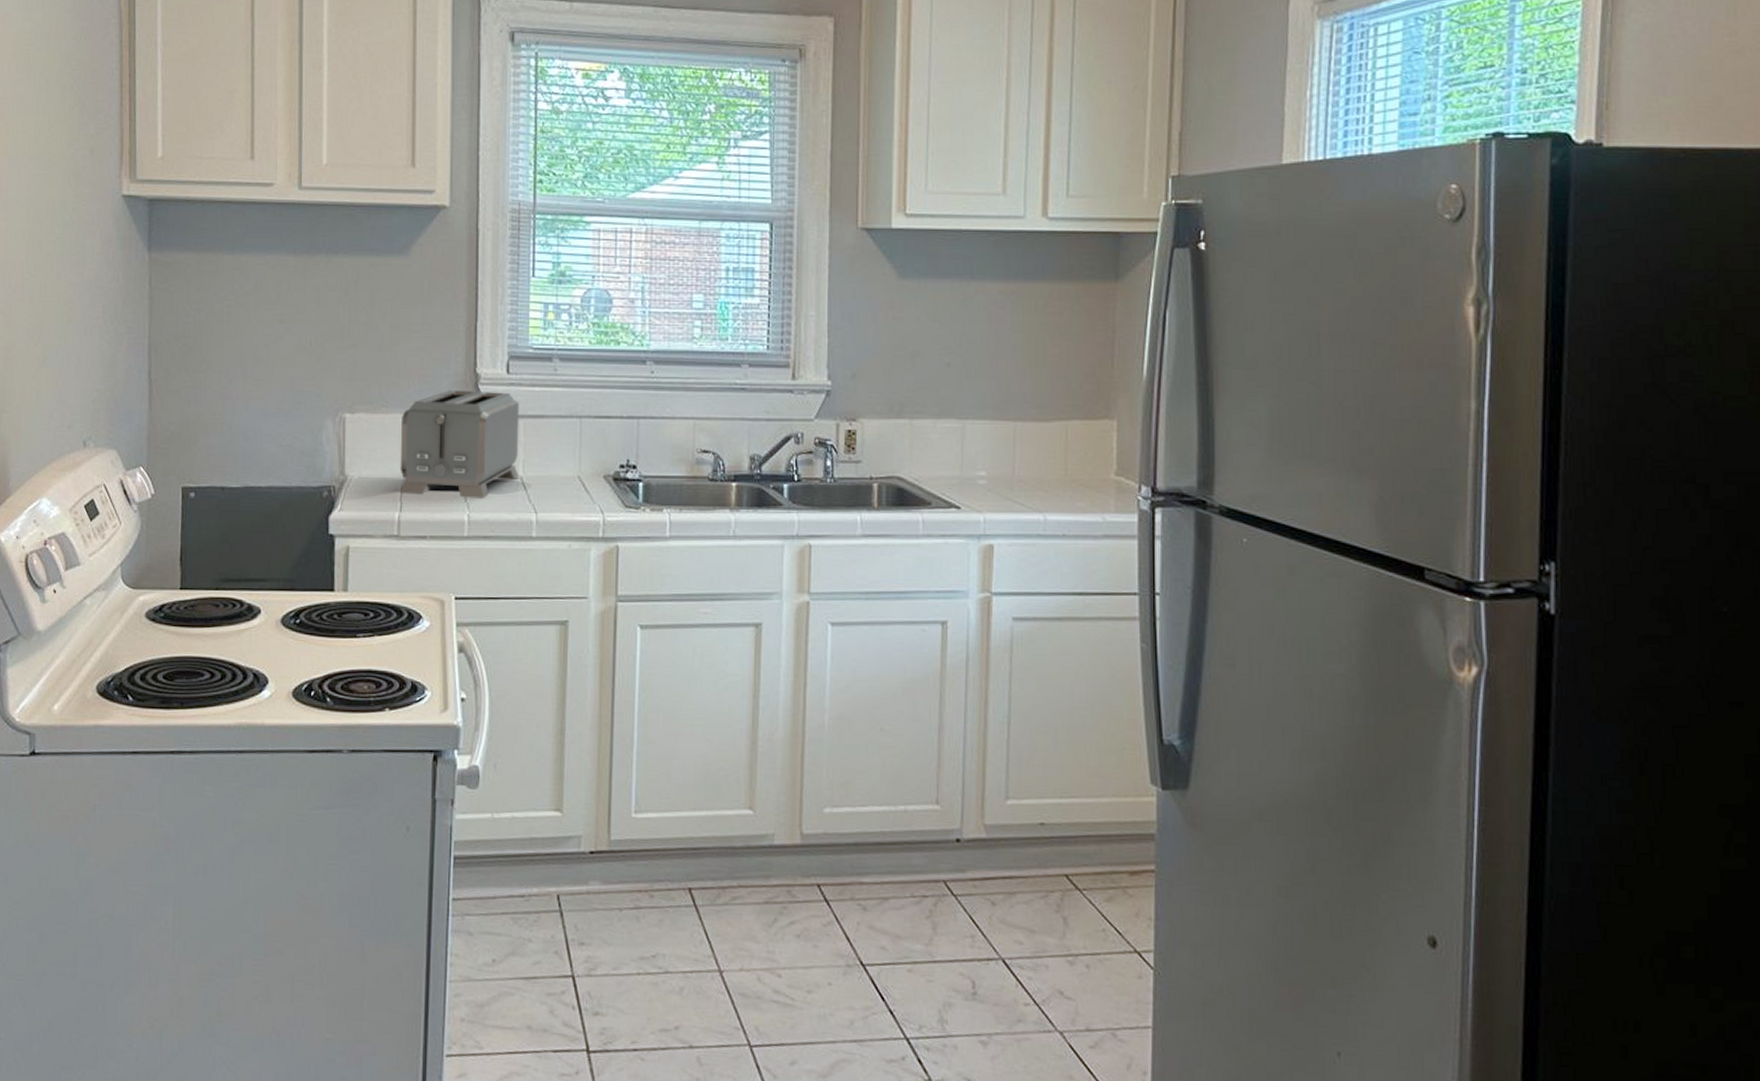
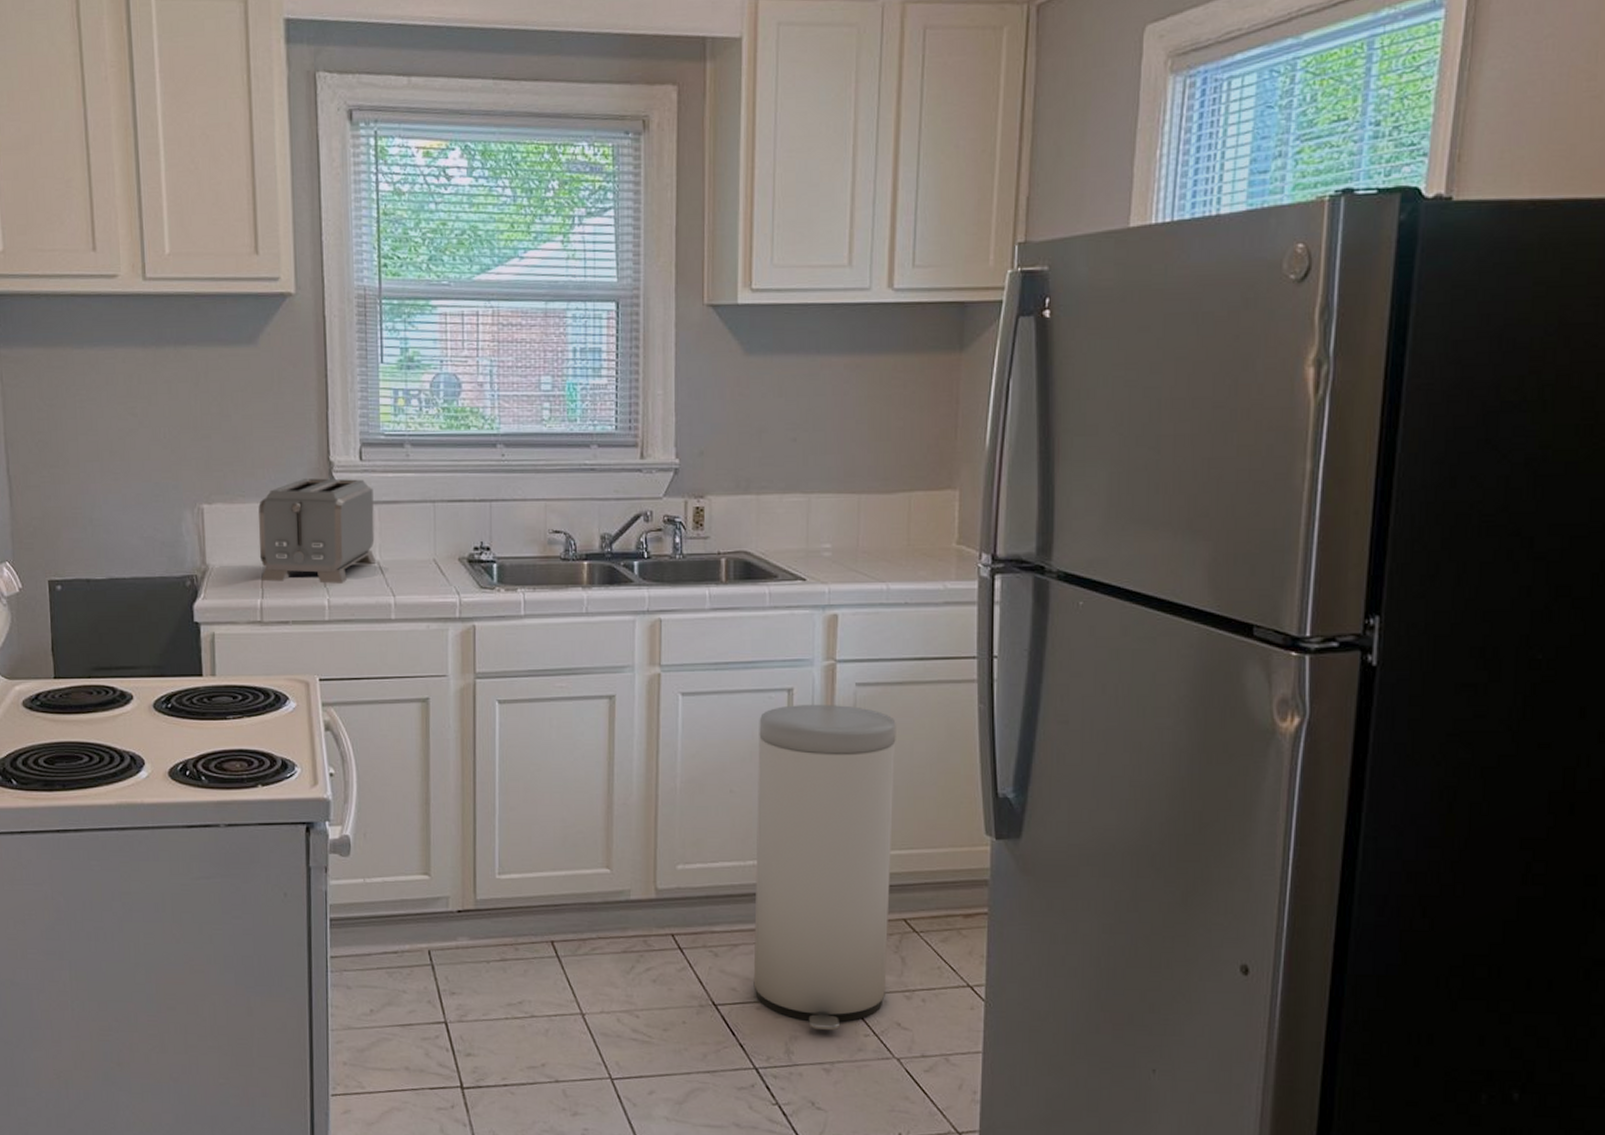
pedal bin: none [904,639,1055,998] -> present [753,705,896,1031]

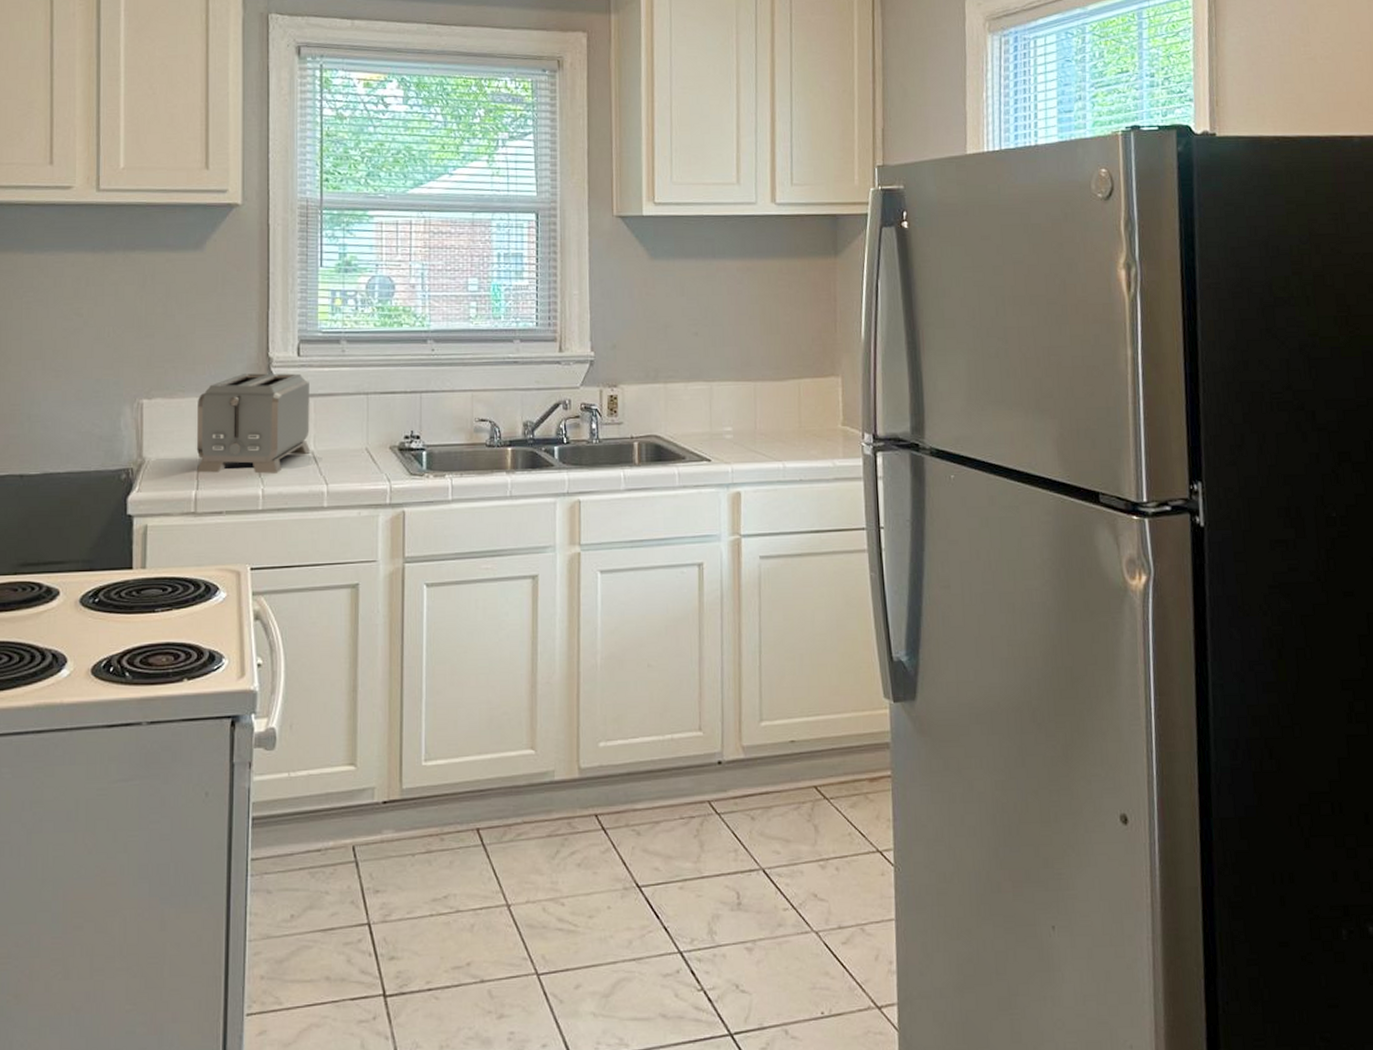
pedal bin: present [753,705,896,1031] -> none [673,577,801,907]

